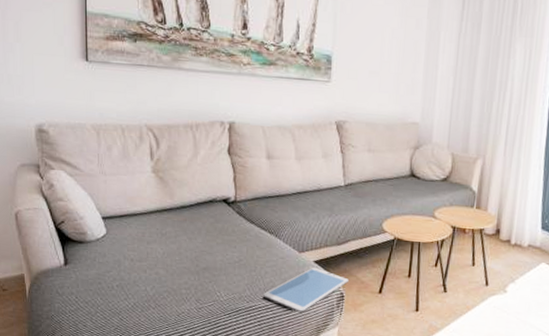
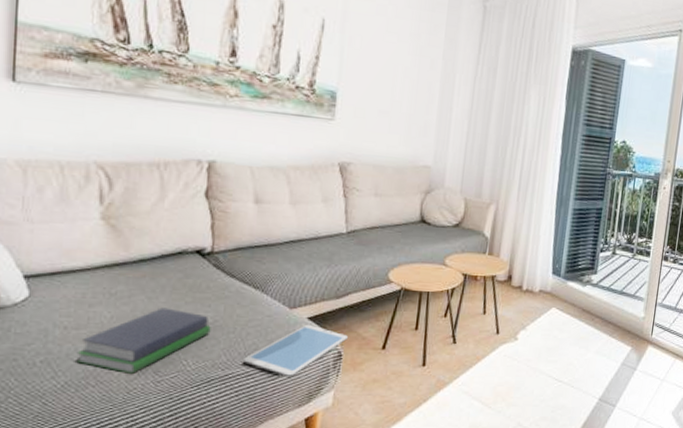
book: none [141,247,237,300] -> present [76,307,211,374]

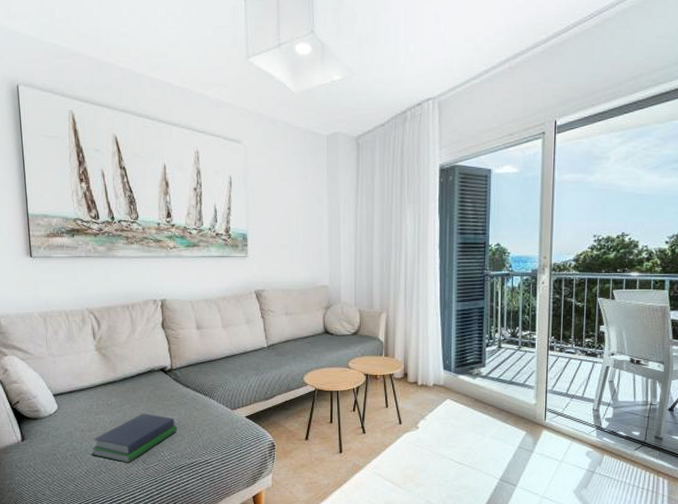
tablet: present [243,324,349,377] -> none [203,422,279,464]

